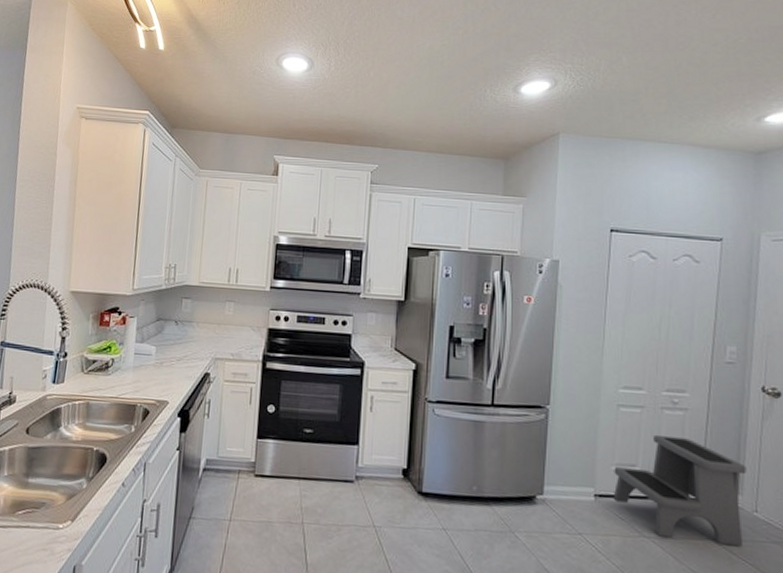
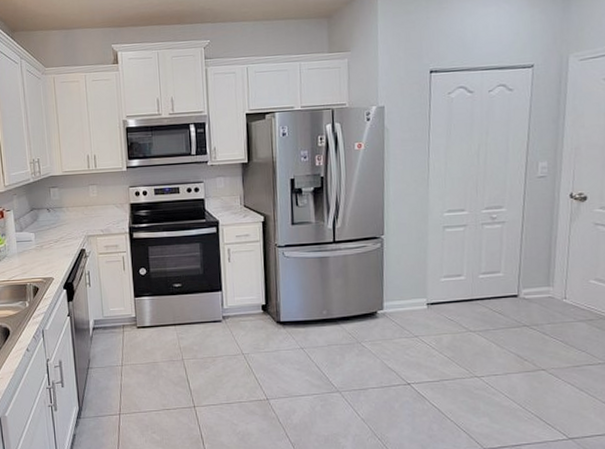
step stool: present [613,434,747,547] -> none [442,246,557,329]

